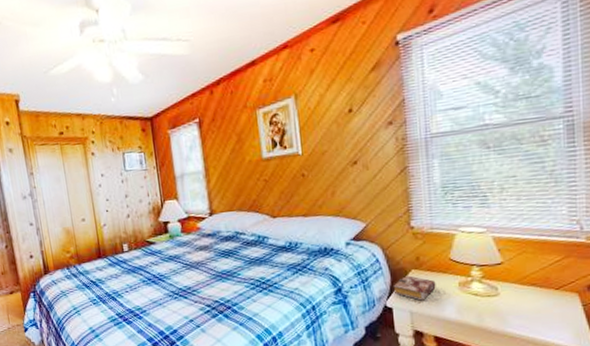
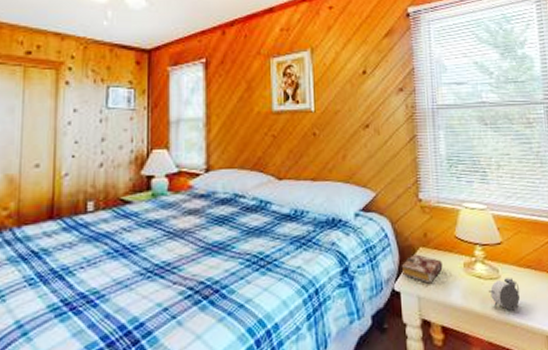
alarm clock: none [486,295,522,324] -> present [489,278,520,311]

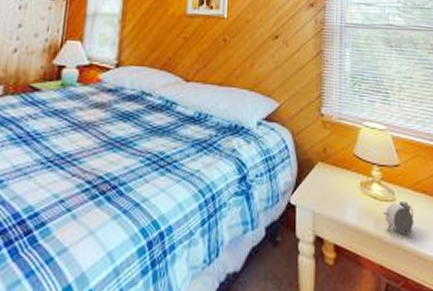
book: present [401,254,443,284] -> none [298,168,340,200]

